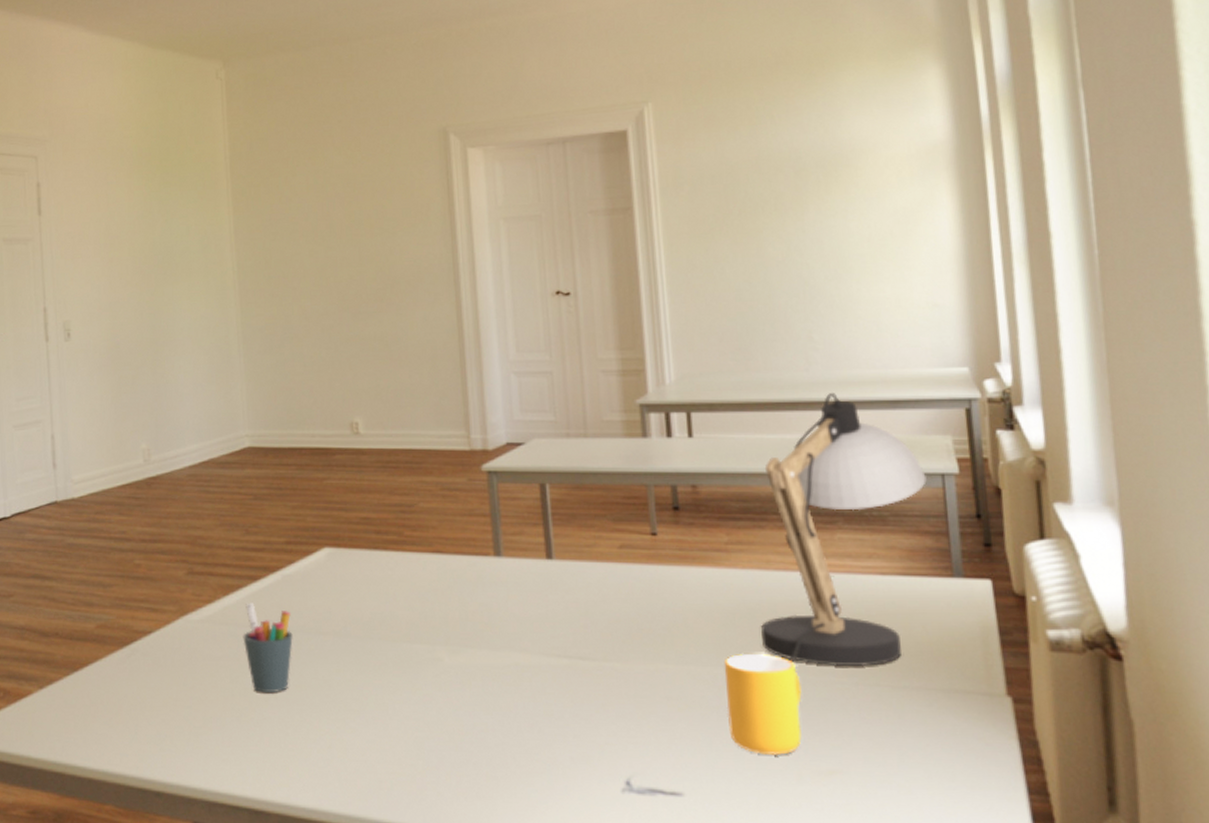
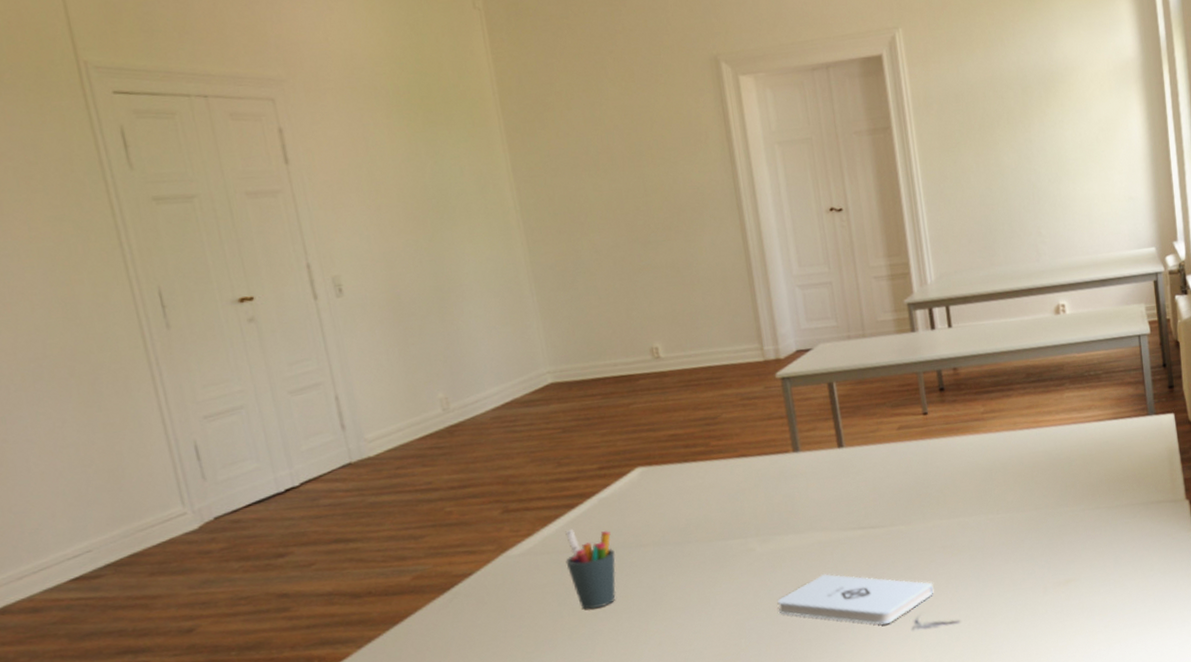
notepad: none [462,702,652,779] -> present [777,573,934,626]
mug: present [723,653,802,755] -> none [985,498,1046,578]
desk lamp: present [761,393,927,667] -> none [1009,278,1128,501]

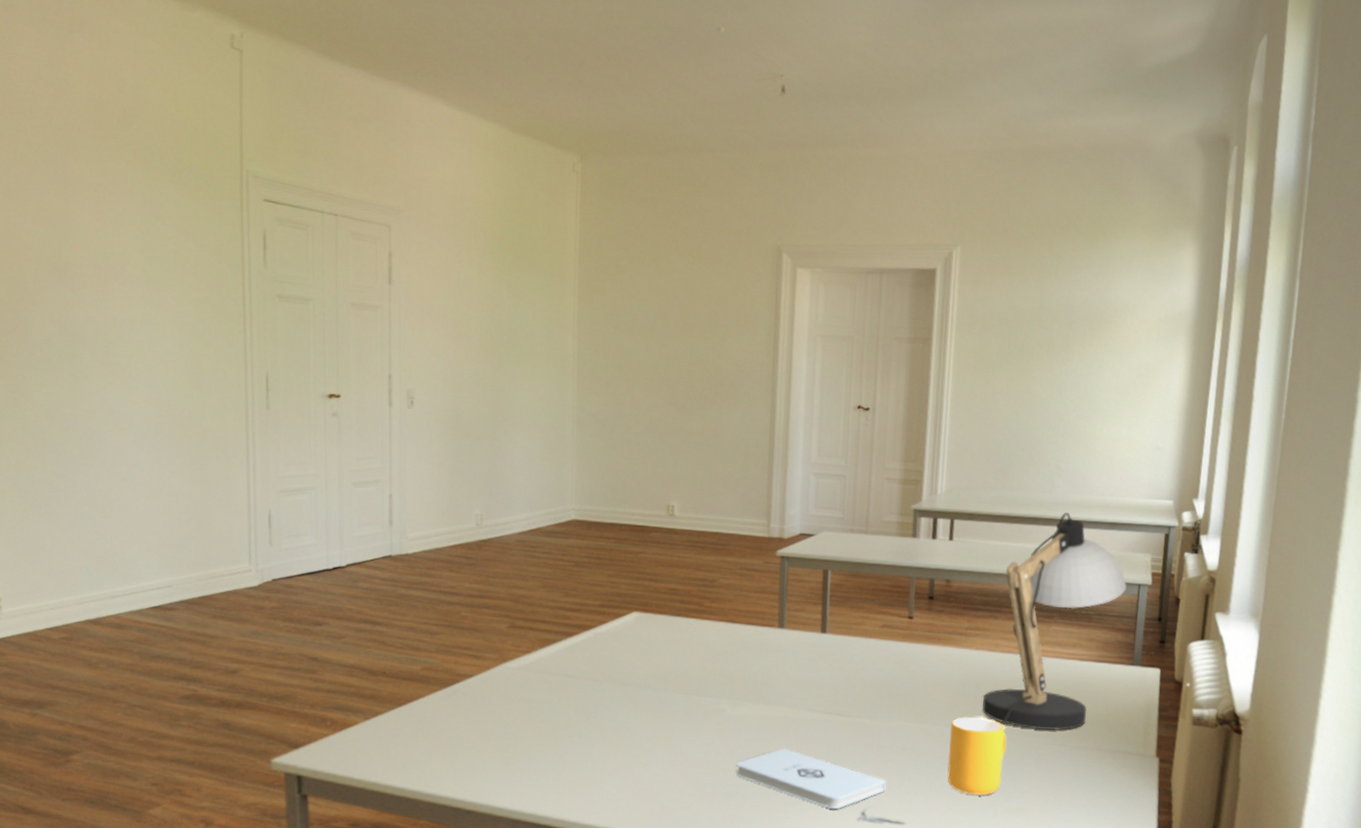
pen holder: present [565,529,616,609] -> none [554,655,599,732]
mug: none [985,498,1046,578] -> present [947,716,1007,795]
desk lamp: none [1009,278,1128,501] -> present [982,513,1127,731]

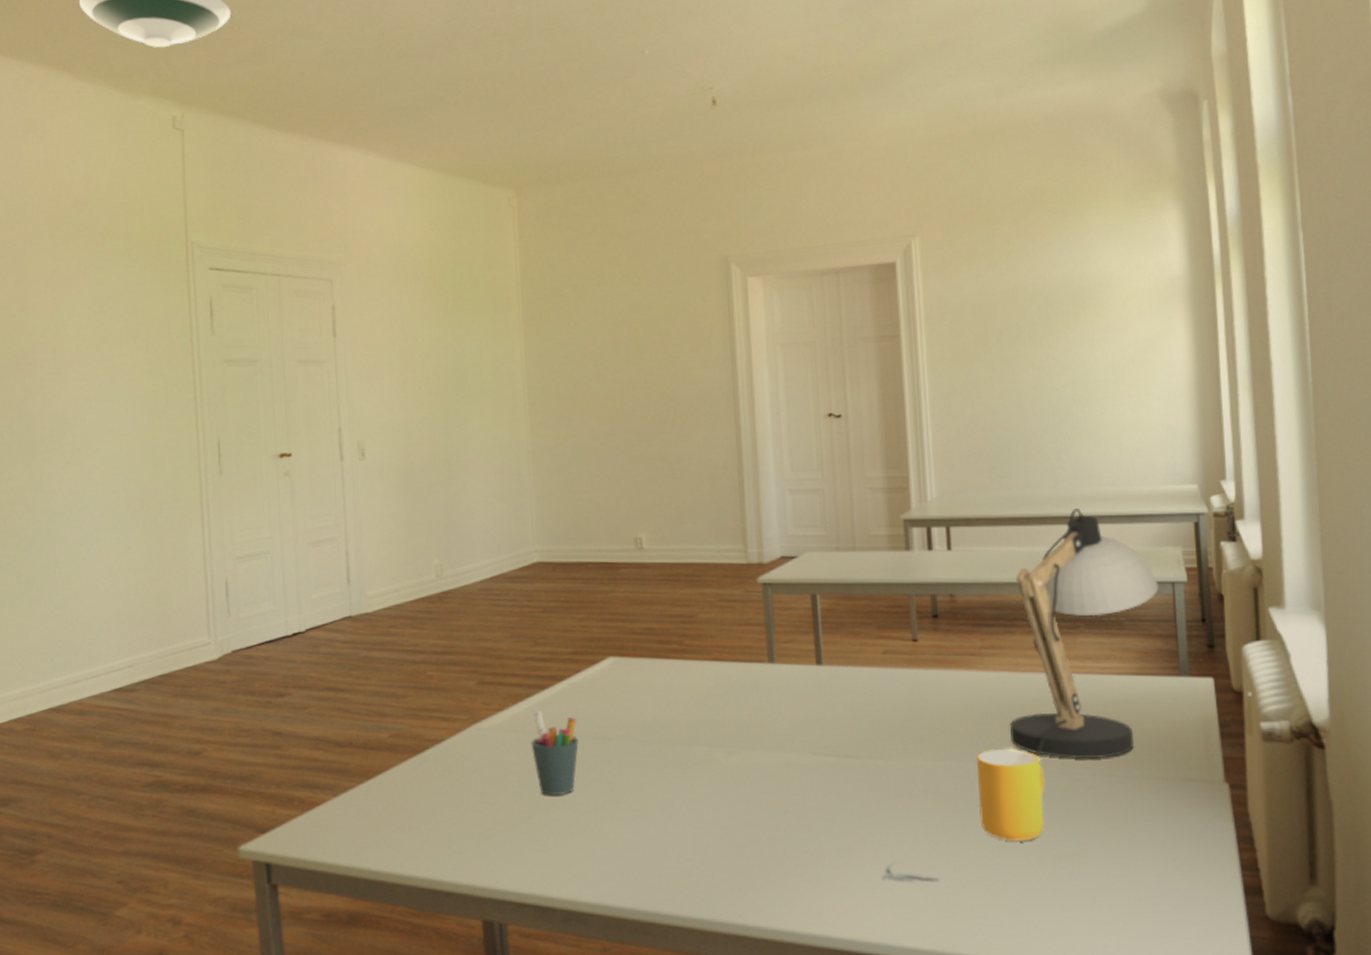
pen holder: none [554,655,599,732] -> present [531,710,579,795]
notepad: present [736,747,886,810] -> none [737,799,911,868]

